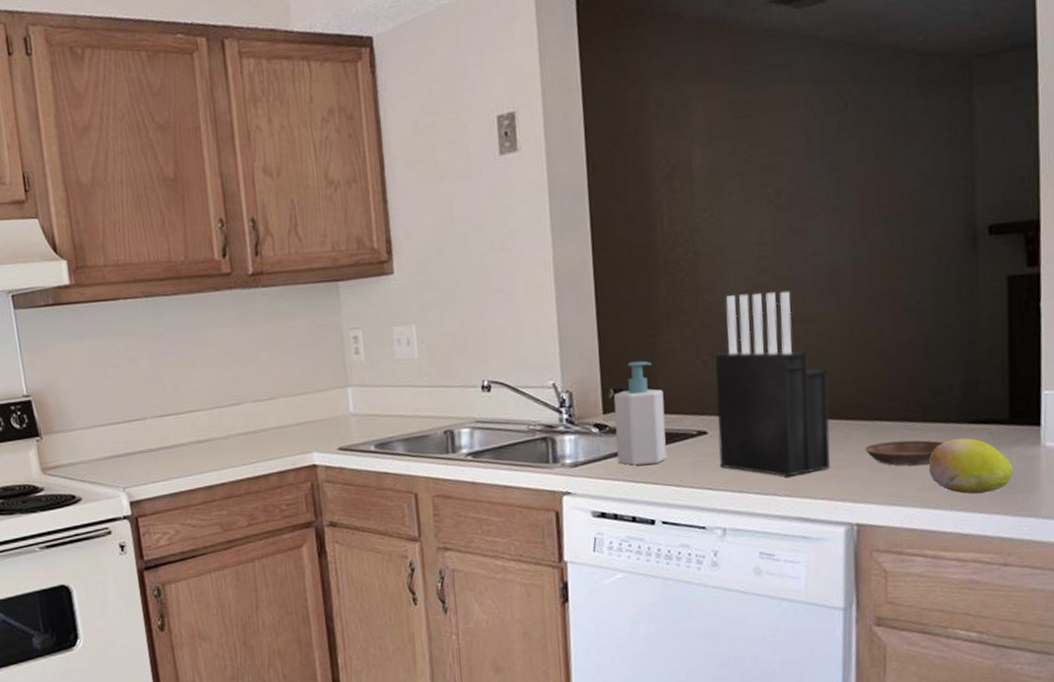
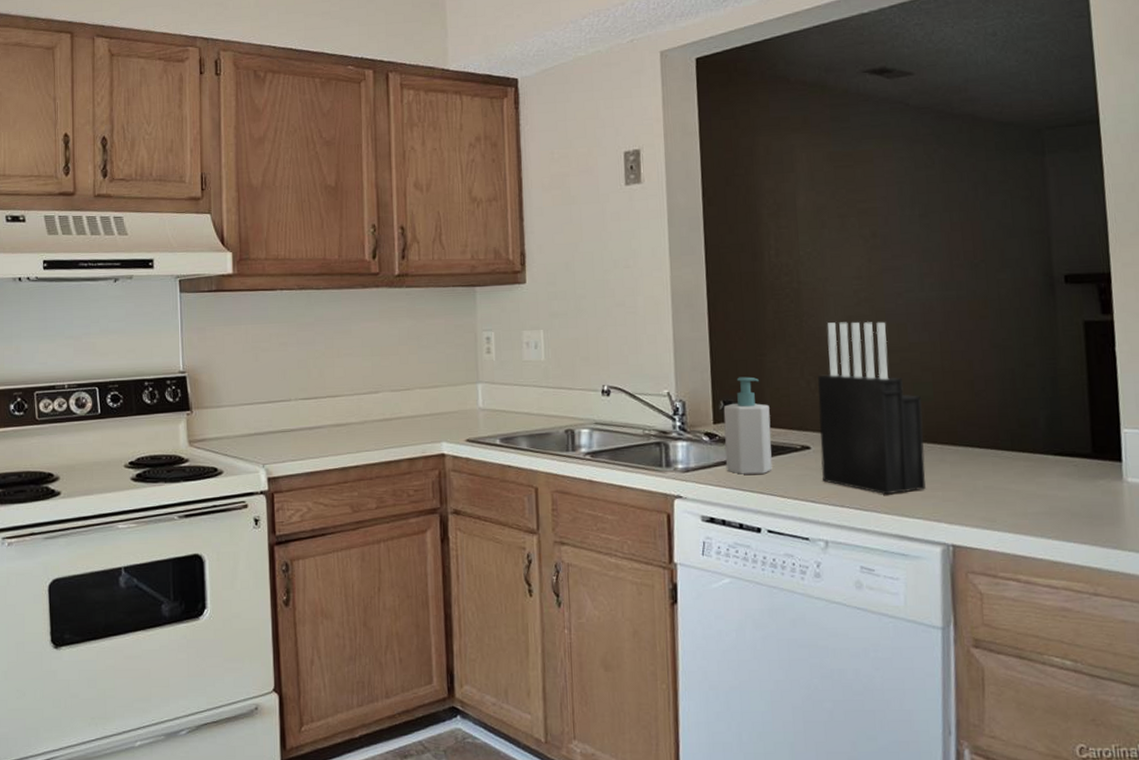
saucer: present [865,440,944,466] -> none [958,467,1032,492]
fruit: present [928,438,1013,494] -> none [1018,468,1098,523]

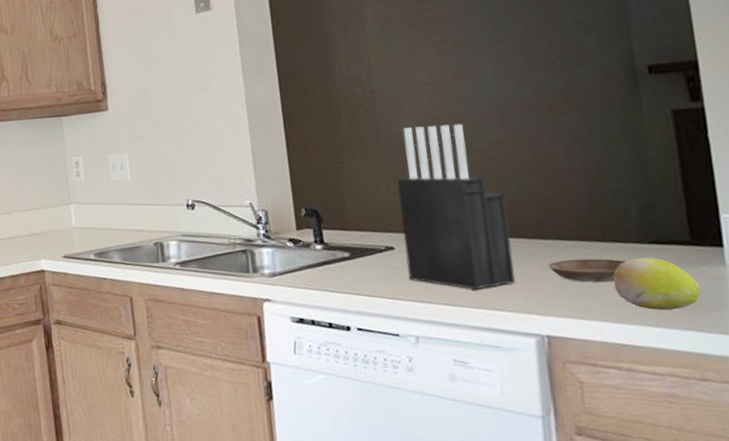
soap bottle: present [723,376,772,474] -> none [305,184,358,277]
saucer: none [958,467,1032,492] -> present [548,258,627,283]
fruit: none [1018,468,1098,523] -> present [614,257,701,311]

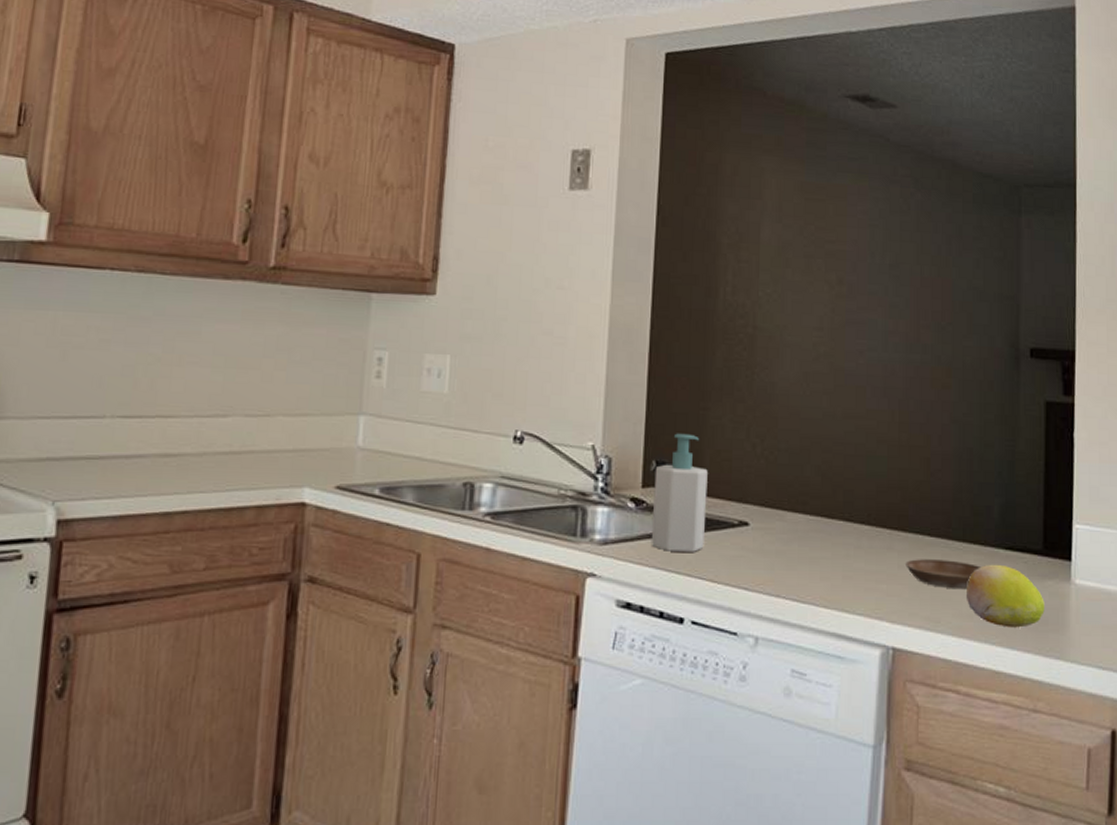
soap bottle: none [305,184,358,277] -> present [651,433,708,552]
knife block: present [397,123,515,290] -> none [758,378,875,585]

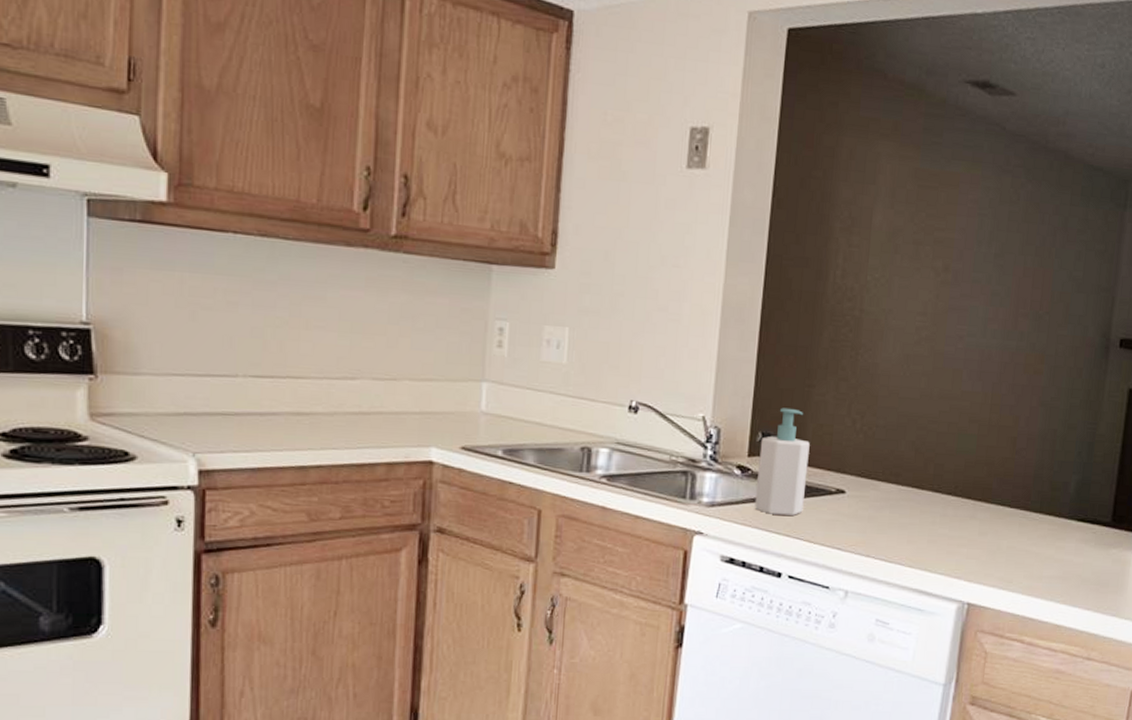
saucer: present [906,559,982,588] -> none [986,527,1054,554]
fruit: present [965,564,1045,628] -> none [1037,533,1108,589]

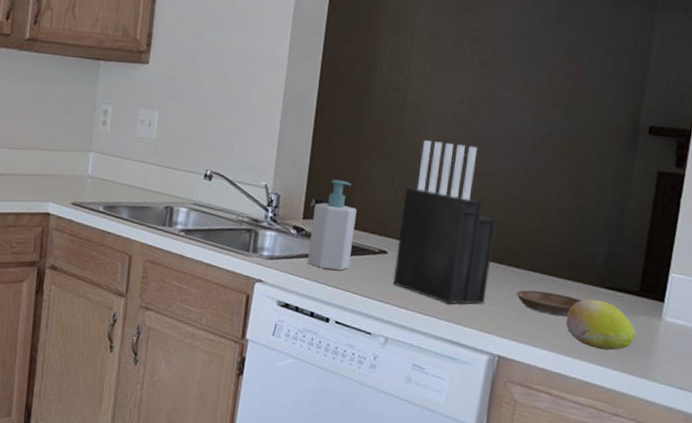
knife block: none [852,359,964,548] -> present [393,140,496,304]
saucer: none [986,527,1054,554] -> present [516,290,582,316]
fruit: none [1037,533,1108,589] -> present [566,299,635,351]

